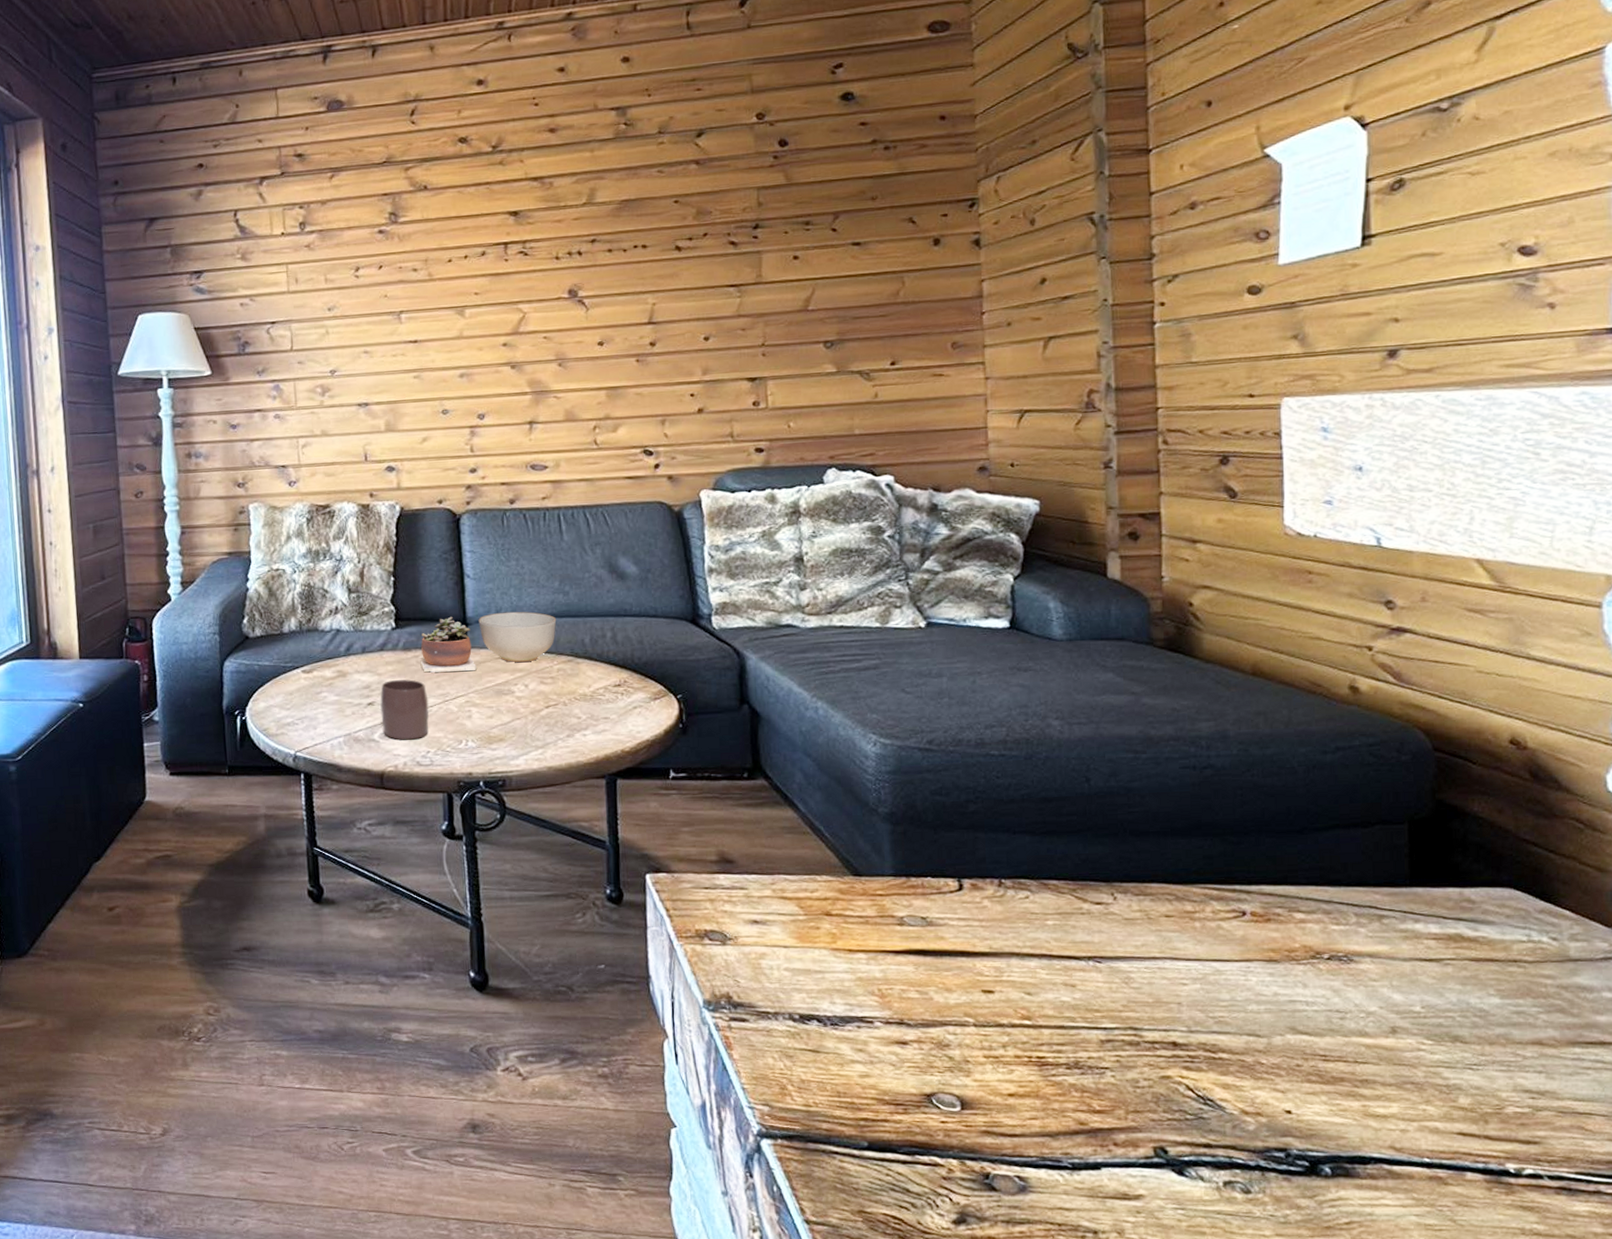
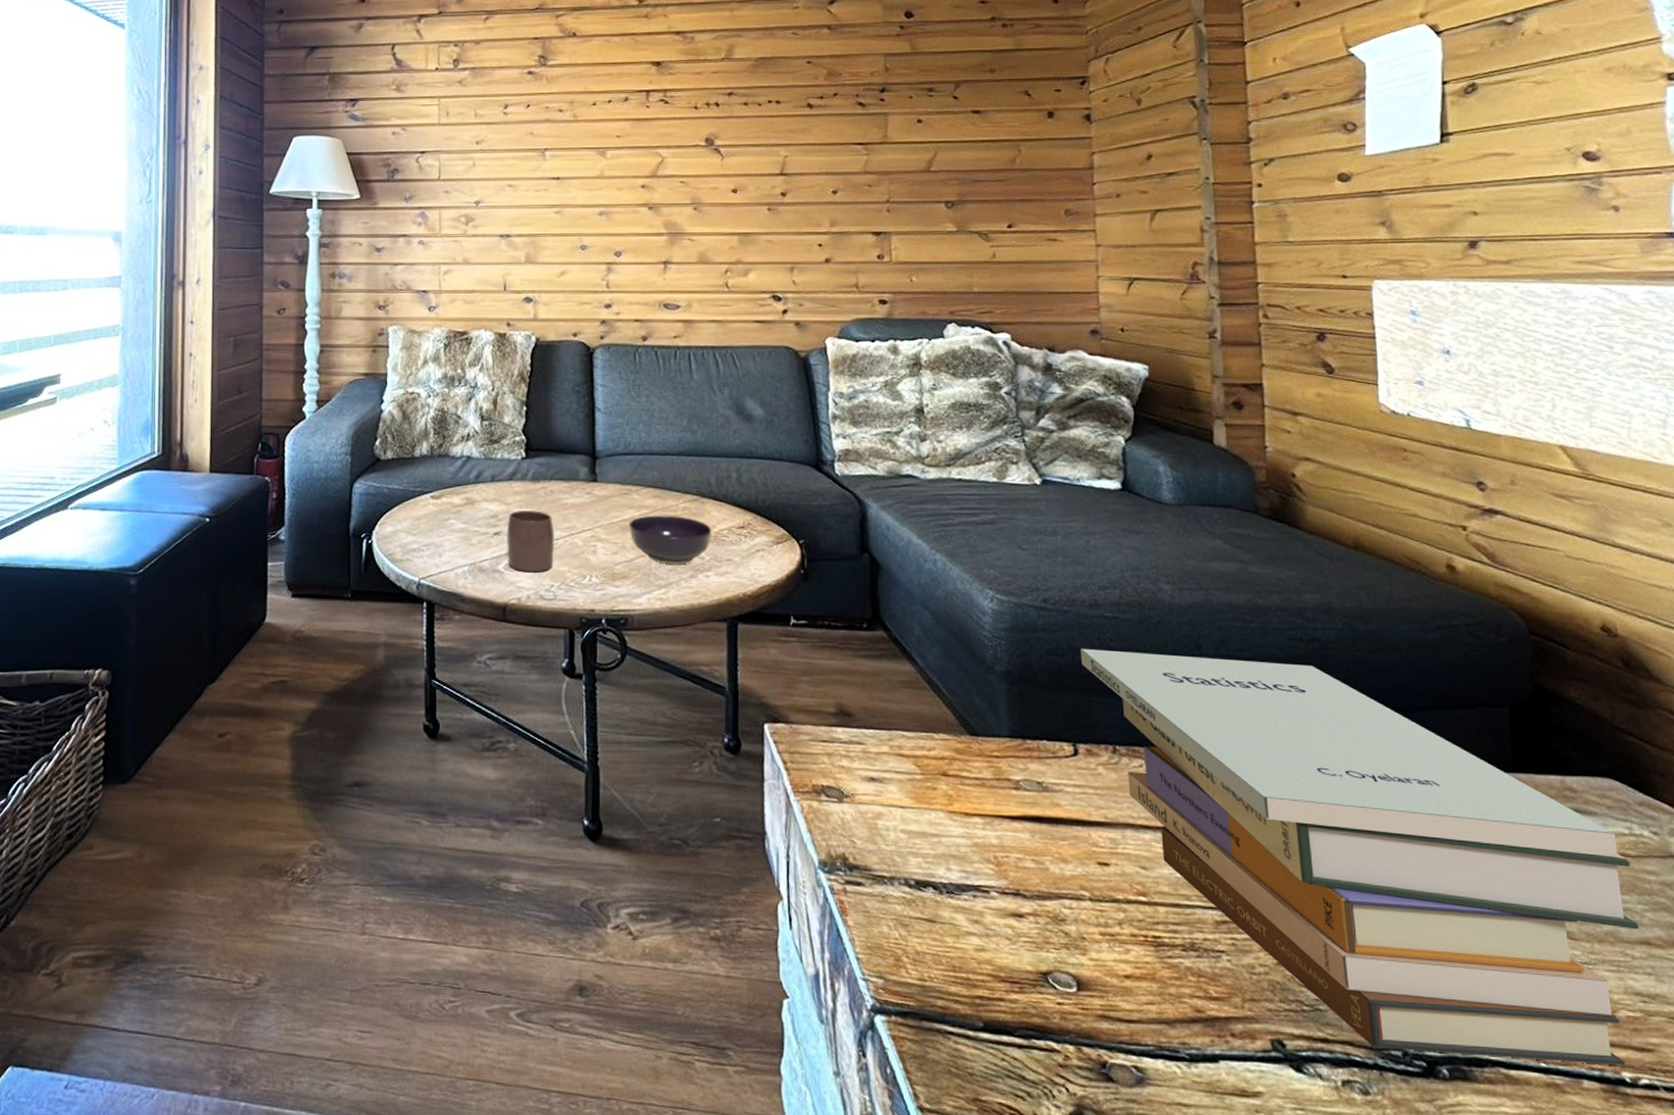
succulent plant: present [420,616,477,673] -> none [548,449,603,506]
bowl: present [478,611,557,663] -> none [607,447,684,500]
bowl: none [503,677,588,725] -> present [629,515,712,564]
books: none [966,786,1533,1158] -> present [1081,648,1640,1066]

